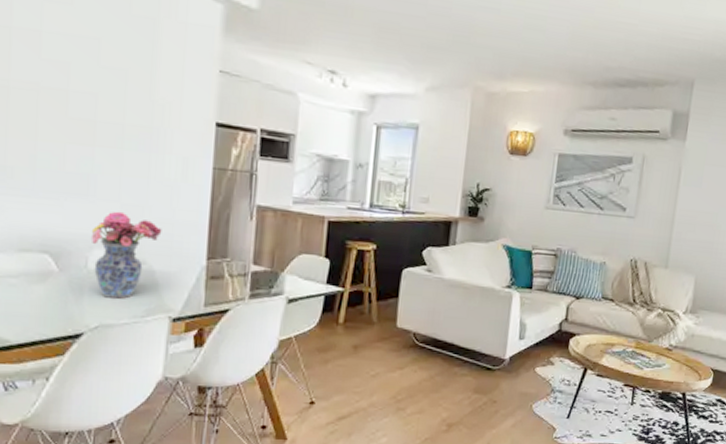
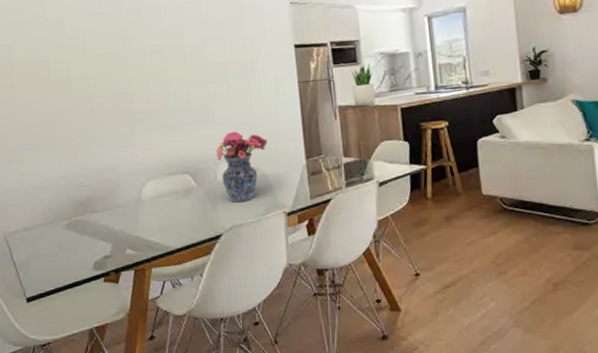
planter: none [276,163,304,213] -> present [350,64,376,108]

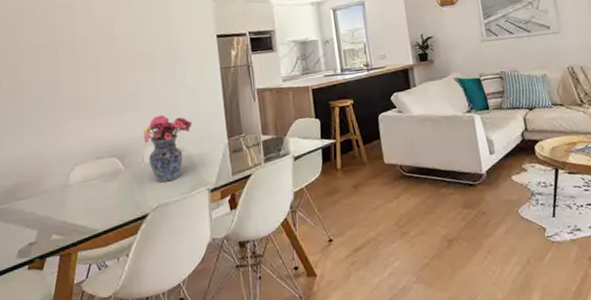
planter: present [350,64,376,108] -> none [267,51,290,90]

